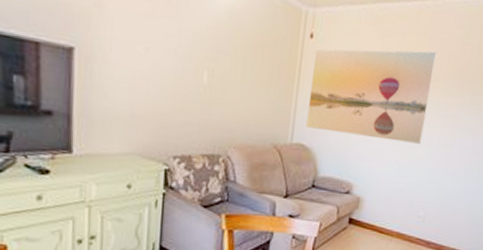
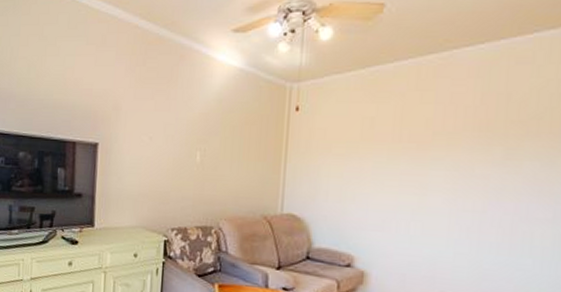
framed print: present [305,49,438,144] -> none [296,106,449,210]

